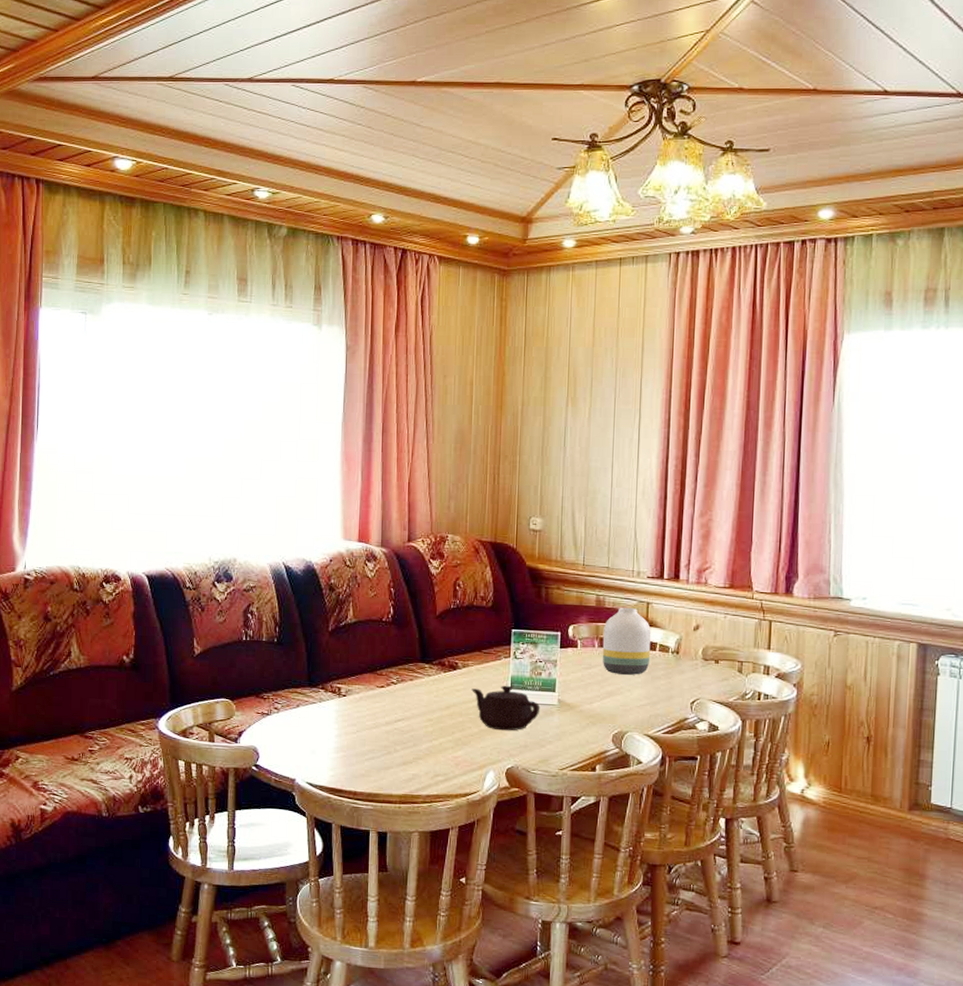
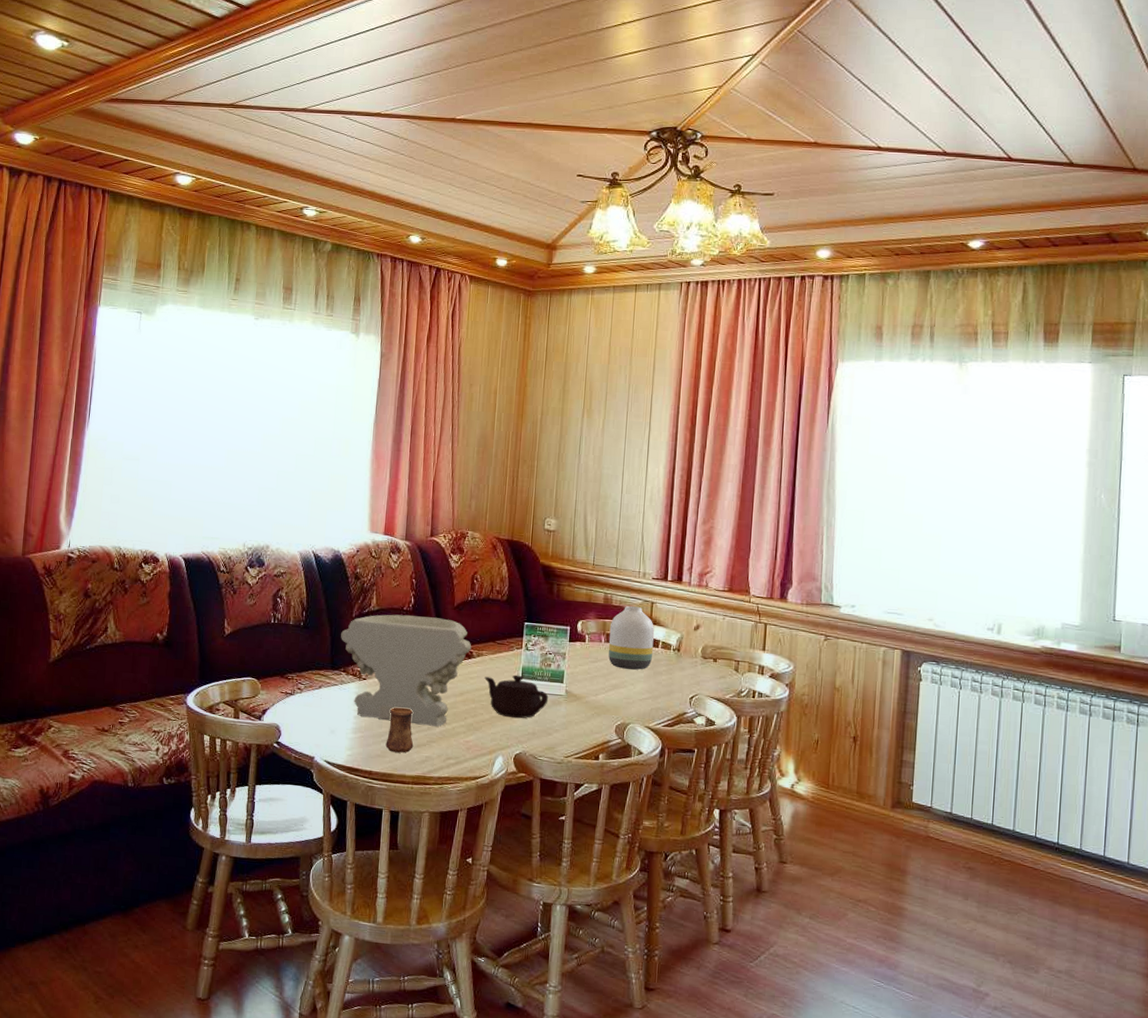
decorative bowl: none [317,626,457,743] -> present [341,614,472,727]
cup: none [370,724,399,772] -> present [385,707,414,753]

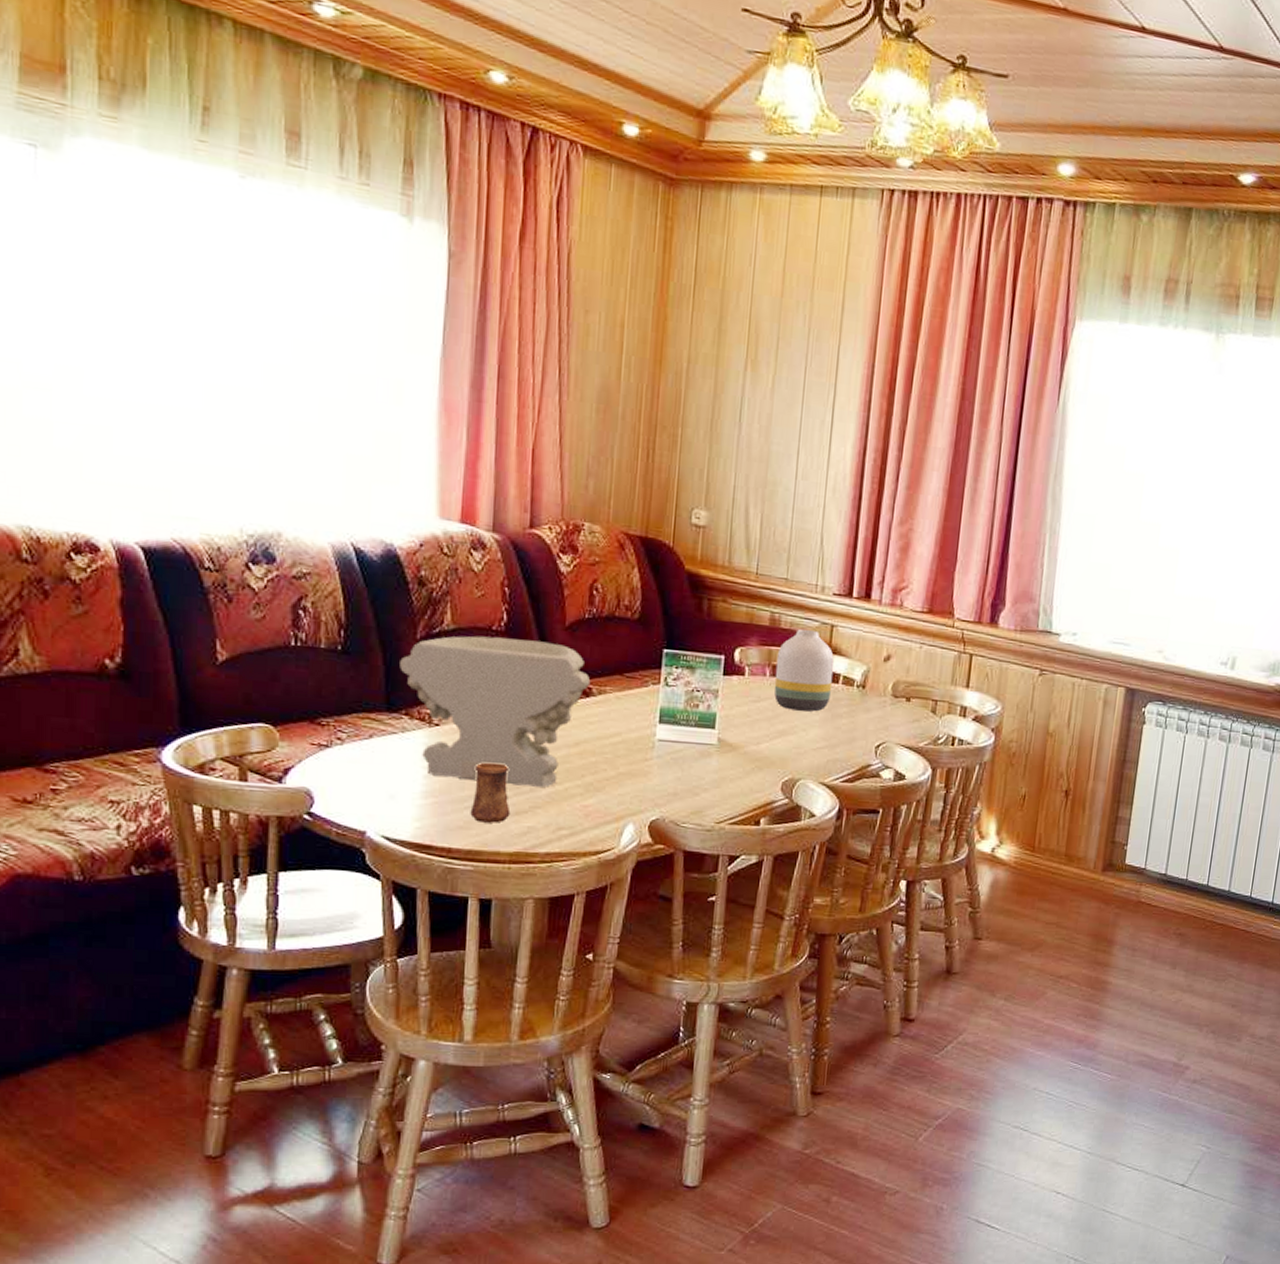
teapot: present [485,675,549,719] -> none [609,718,696,776]

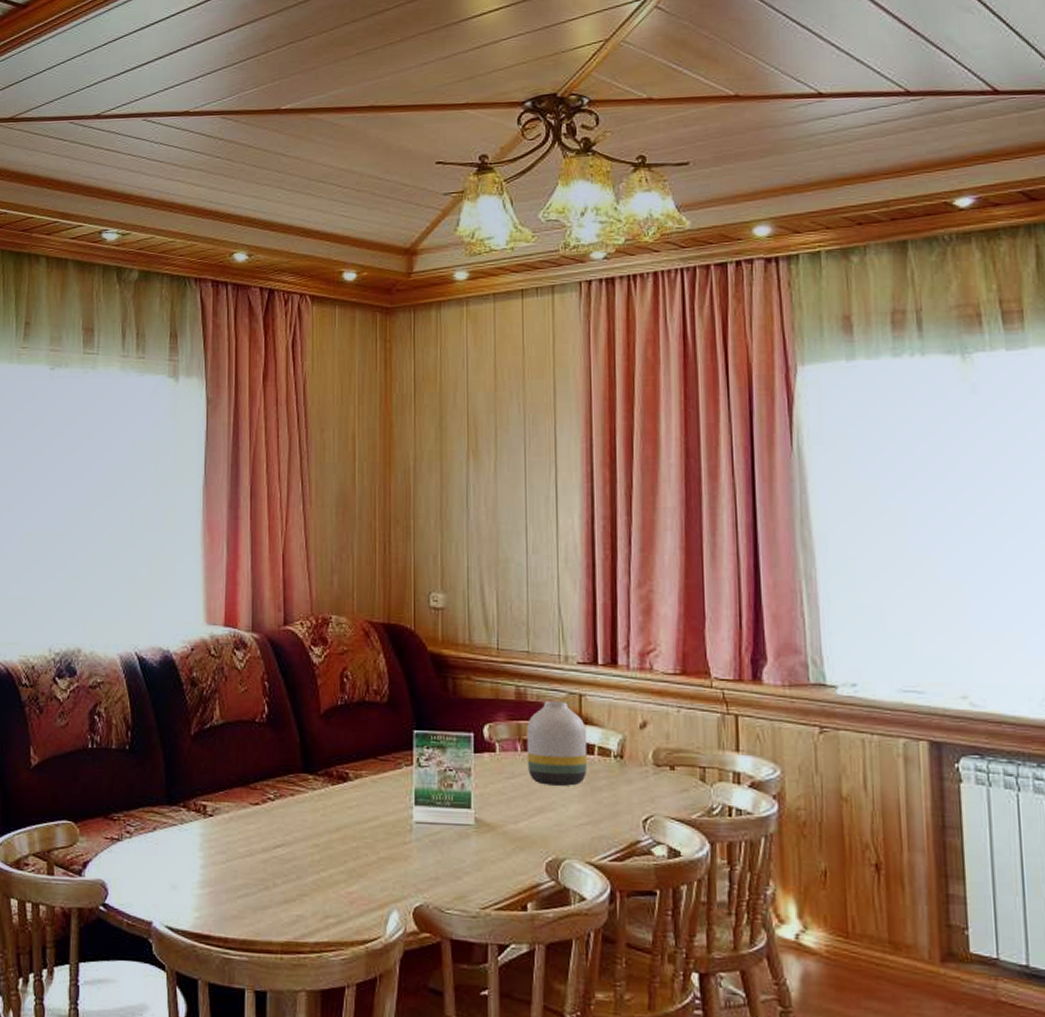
decorative bowl: present [400,635,591,787] -> none [177,728,347,874]
cup: present [470,762,511,823] -> none [243,850,280,912]

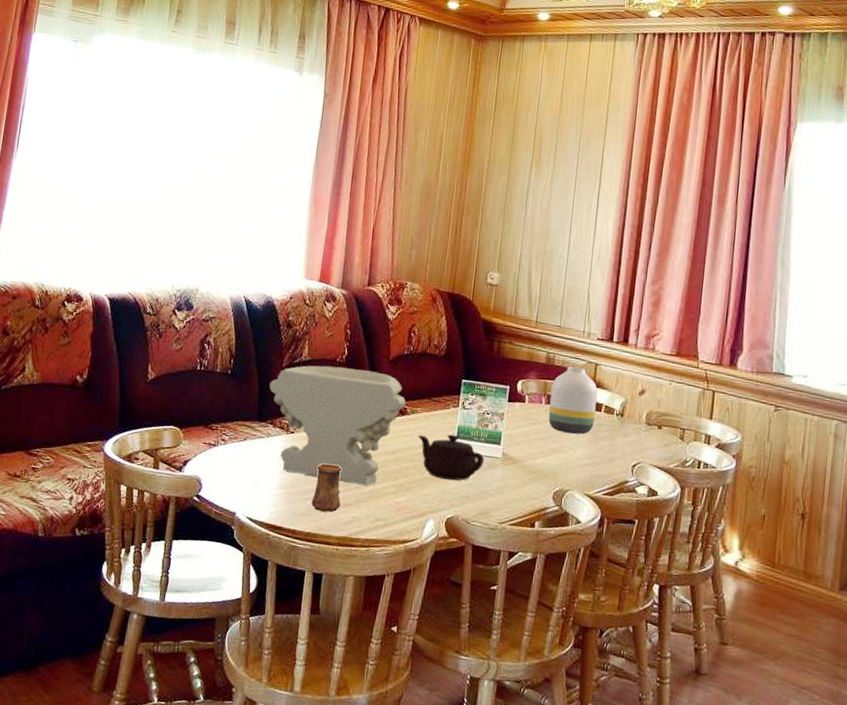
decorative bowl: none [177,728,347,874] -> present [269,365,406,486]
cup: none [243,850,280,912] -> present [311,463,342,513]
teapot: none [366,800,453,859] -> present [418,434,485,481]

